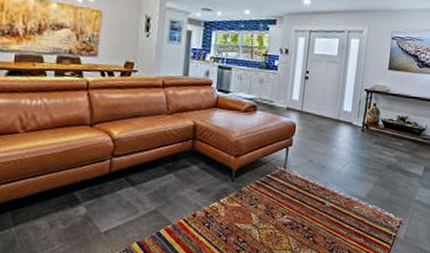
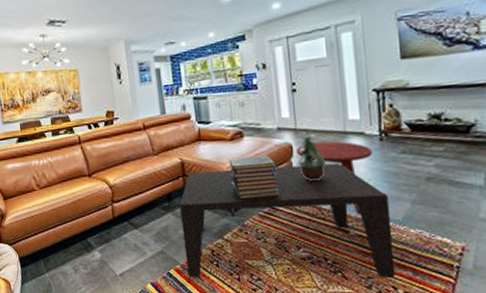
coffee table: none [177,137,359,243] -> present [179,163,396,277]
book stack: none [237,128,279,168] -> present [228,155,281,200]
potted plant: none [296,112,320,159] -> present [297,129,327,182]
side table: none [298,125,355,189] -> present [296,141,373,214]

